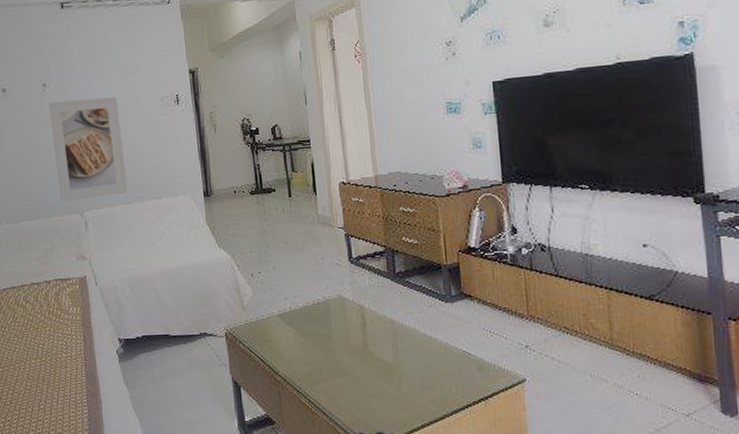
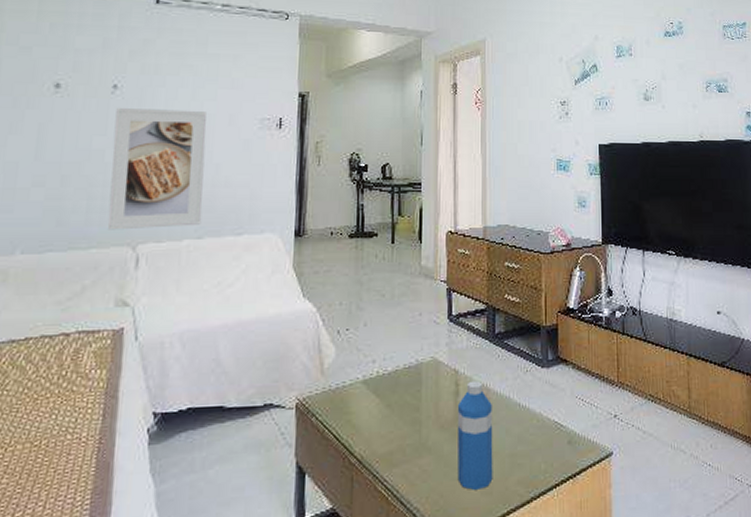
water bottle: none [365,314,406,406] -> present [457,380,493,490]

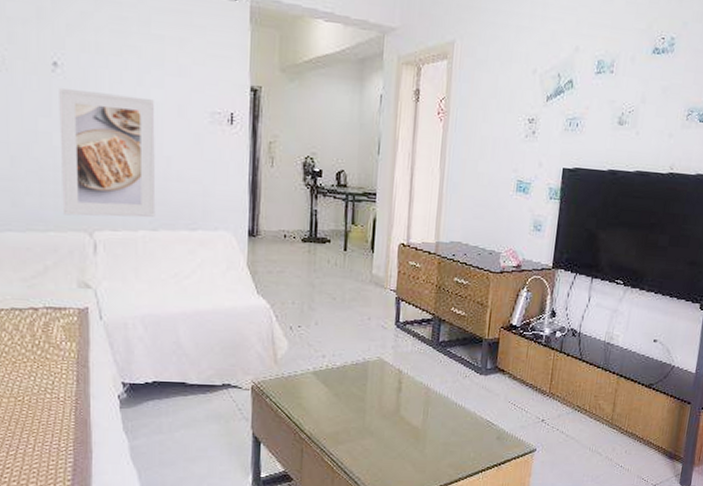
water bottle: present [457,380,493,490] -> none [395,380,431,468]

